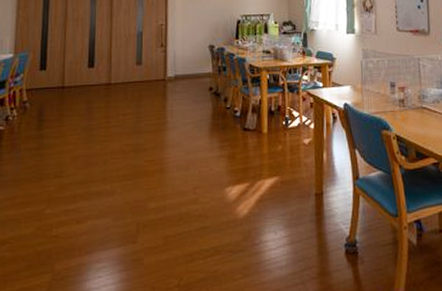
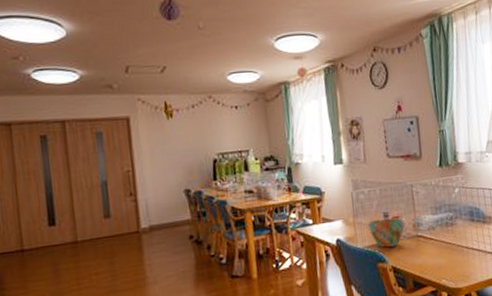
cup: none [375,88,411,116] -> present [368,218,406,248]

